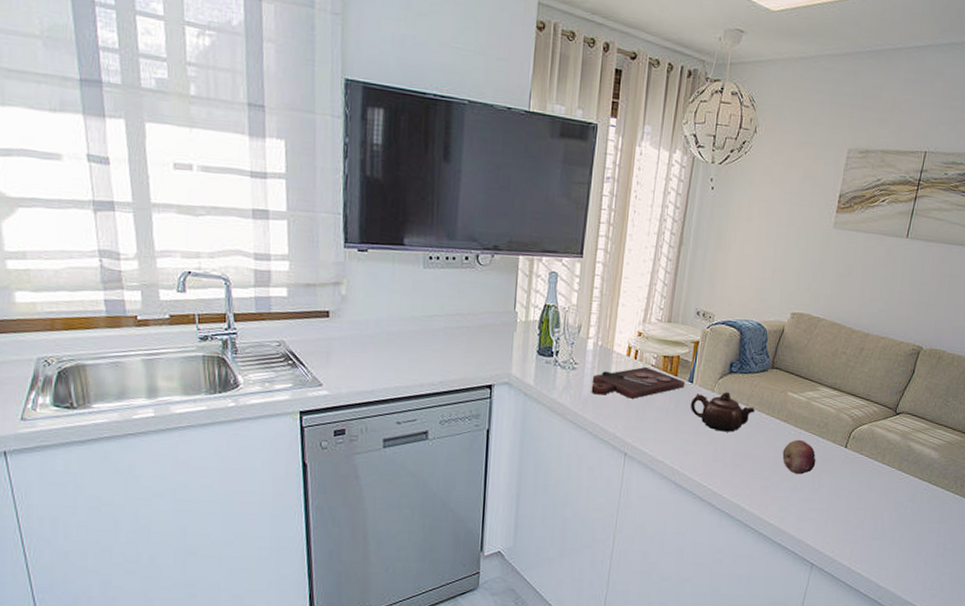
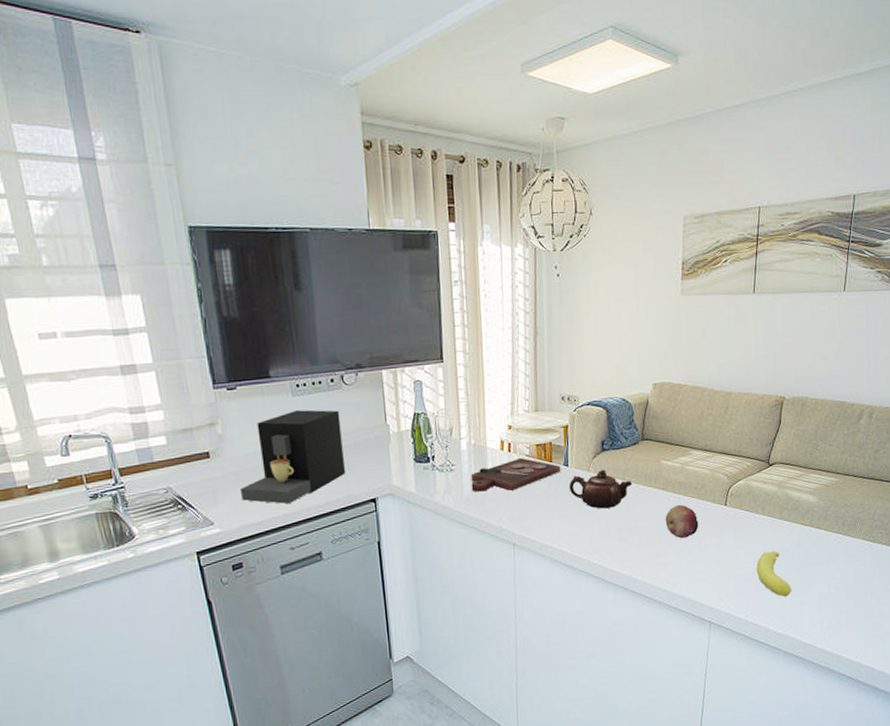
coffee maker: none [355,283,469,377] -> present [241,409,346,505]
banana: none [867,500,900,550] -> present [757,550,792,597]

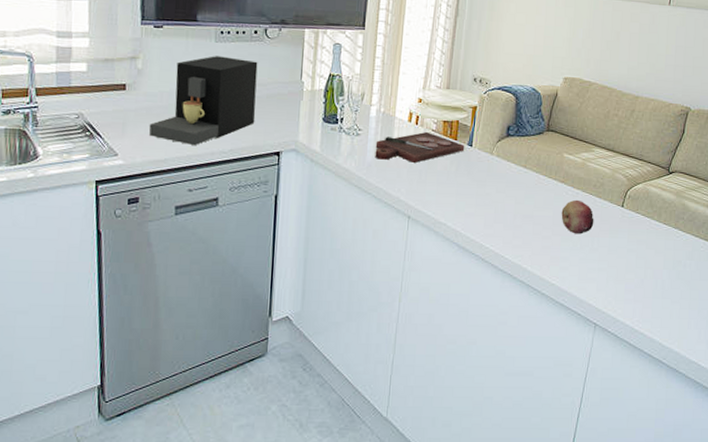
teapot: present [568,469,633,509] -> none [470,154,533,194]
banana: present [757,550,792,597] -> none [647,259,681,308]

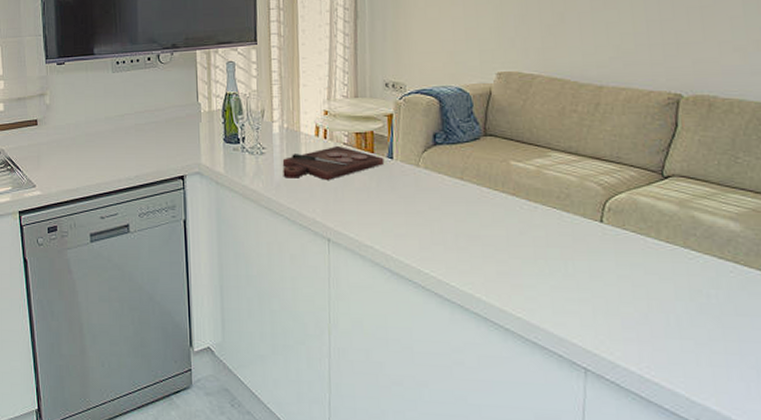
coffee maker: present [149,56,258,146] -> none [61,85,157,174]
fruit: present [561,199,594,235] -> none [517,215,565,257]

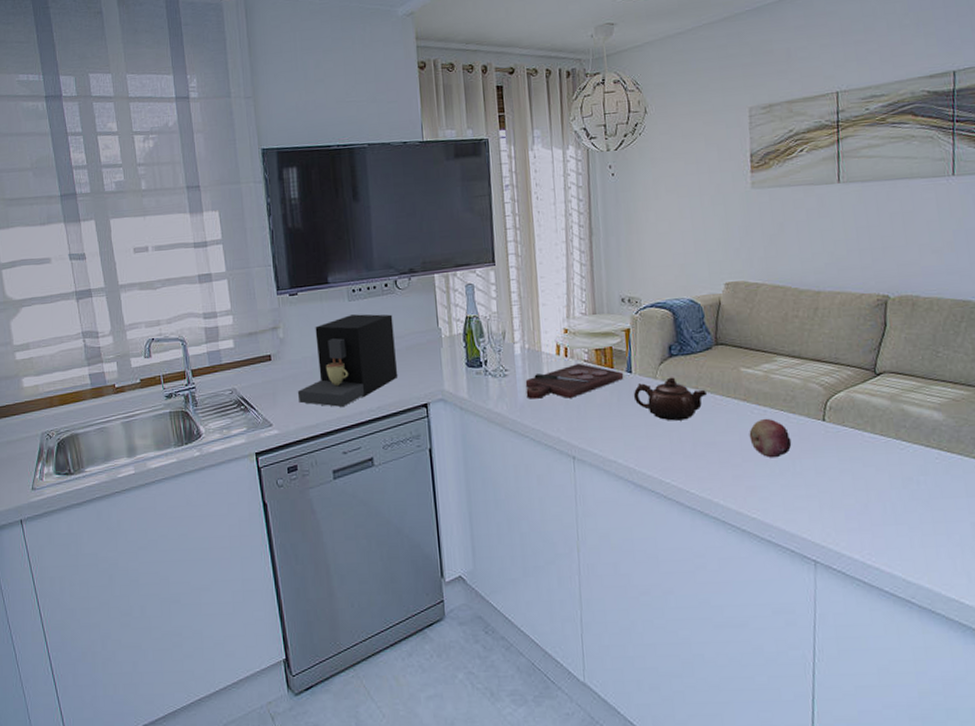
coffee maker: none [61,85,157,174] -> present [298,314,398,408]
teapot: none [393,166,473,211] -> present [633,377,708,421]
fruit: none [517,215,565,257] -> present [749,418,792,458]

